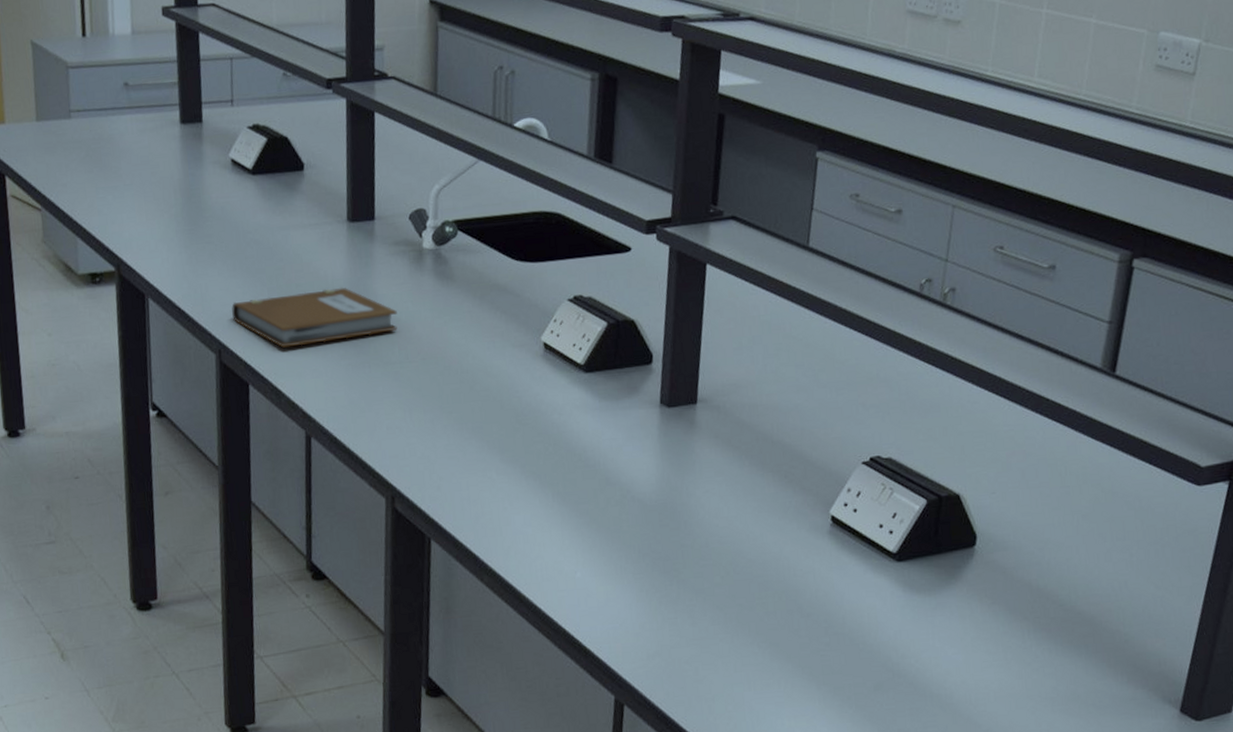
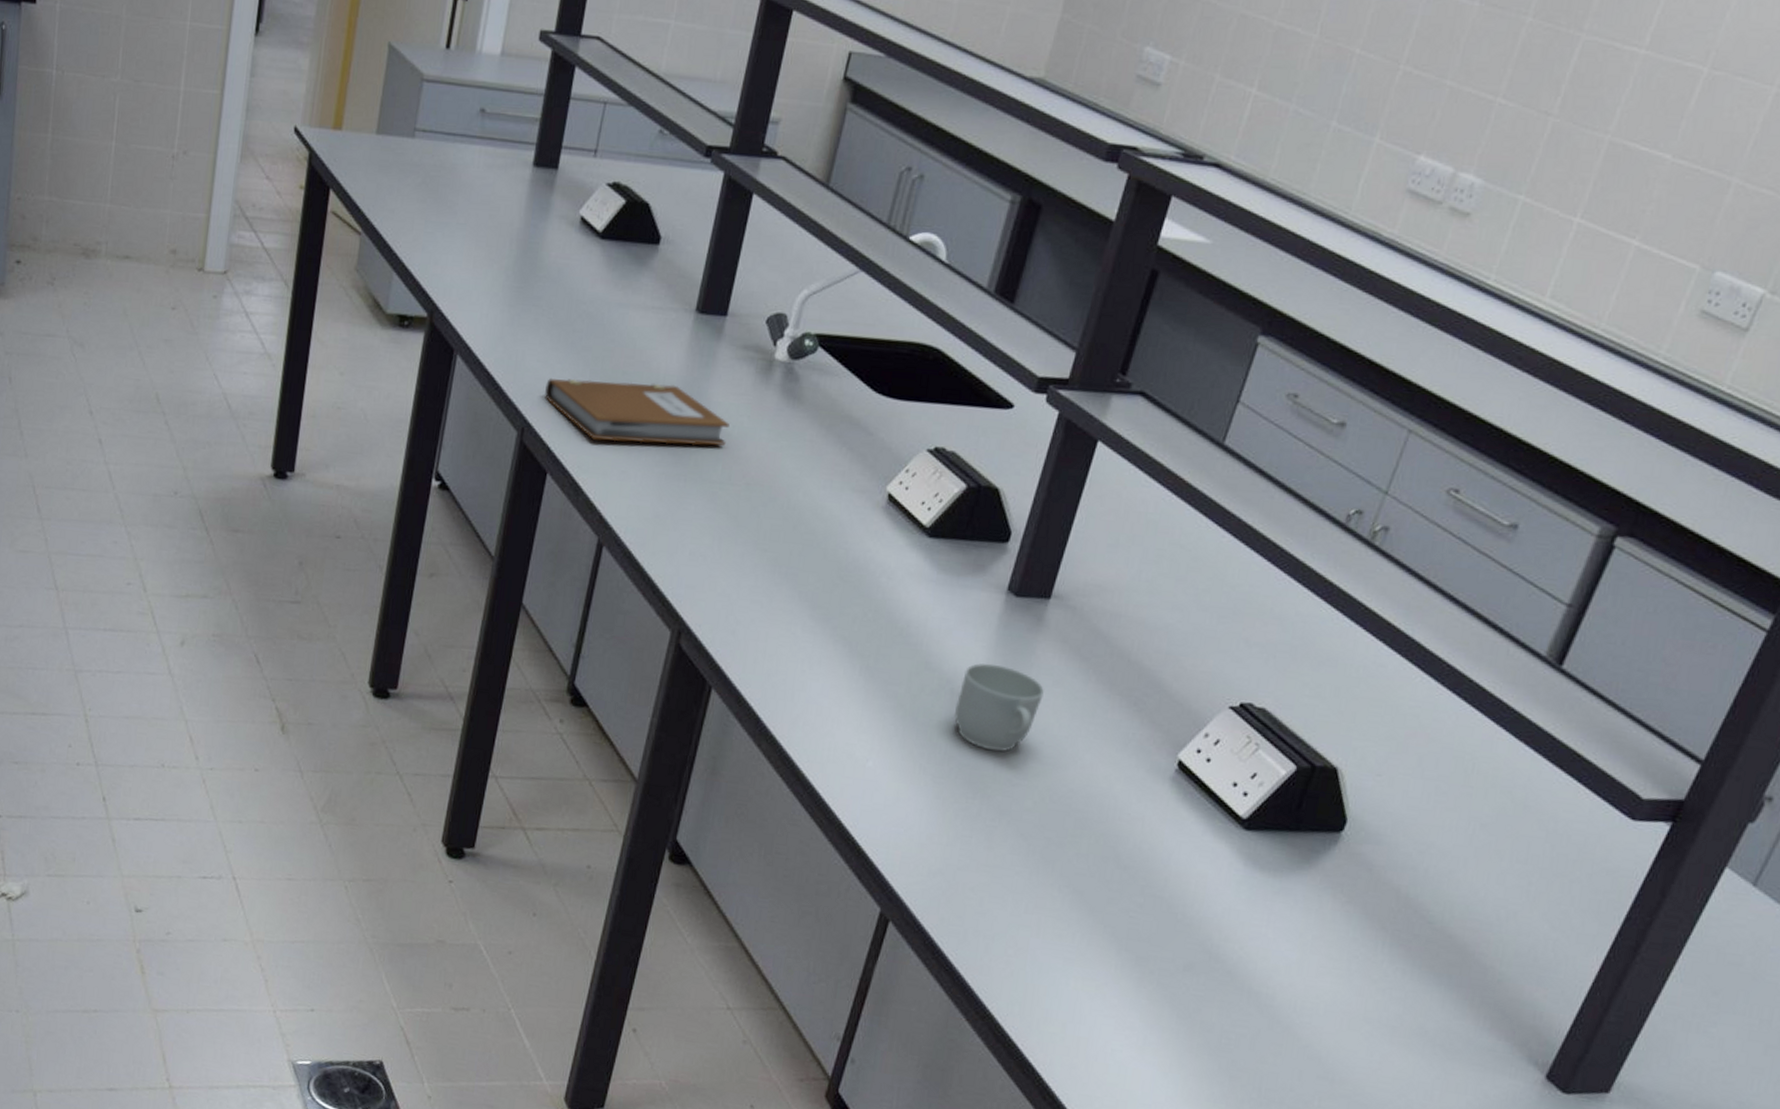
mug: none [639,468,709,542] -> present [954,663,1044,752]

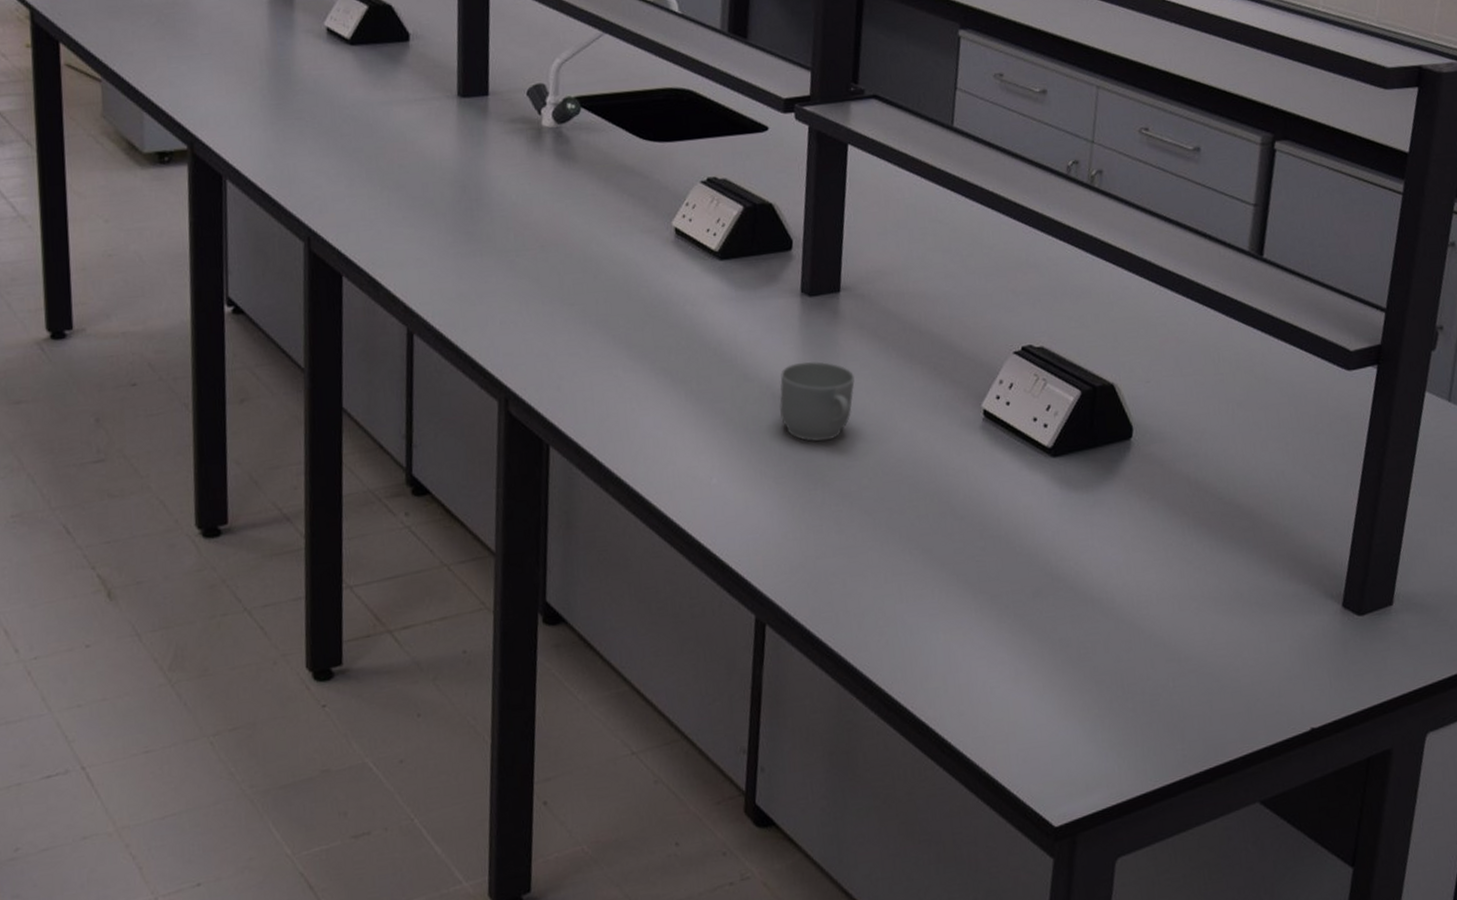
notebook: present [545,377,730,447] -> none [324,168,513,235]

